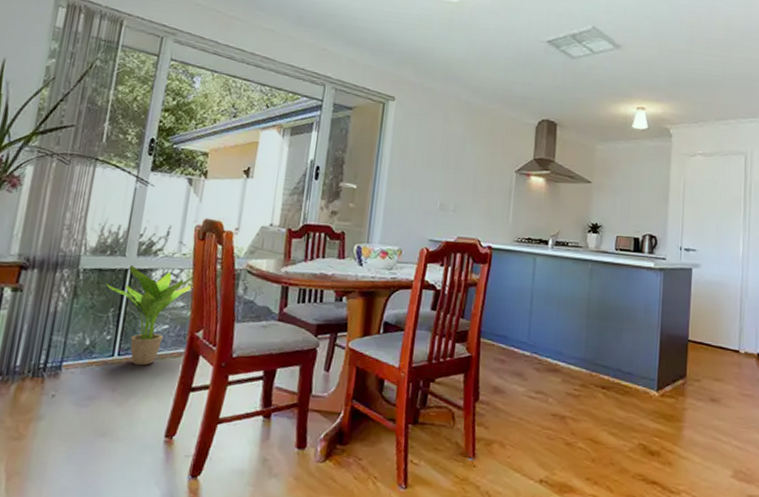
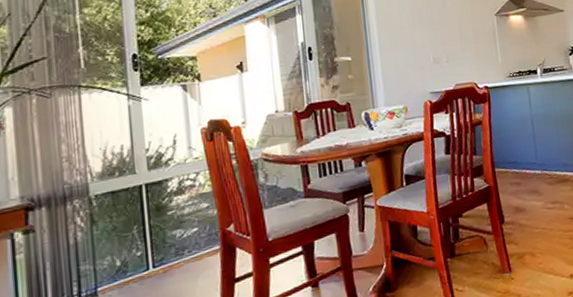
potted plant: present [106,264,194,366] -> none [123,178,213,273]

